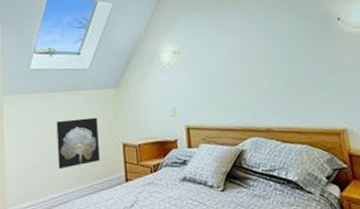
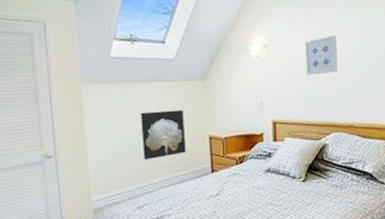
wall art: none [214,39,250,80] -> present [305,34,338,76]

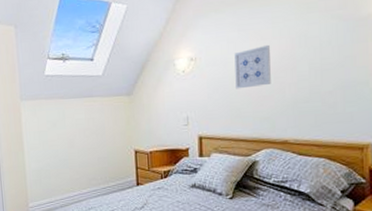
wall art: present [140,109,186,161] -> none [71,124,113,172]

